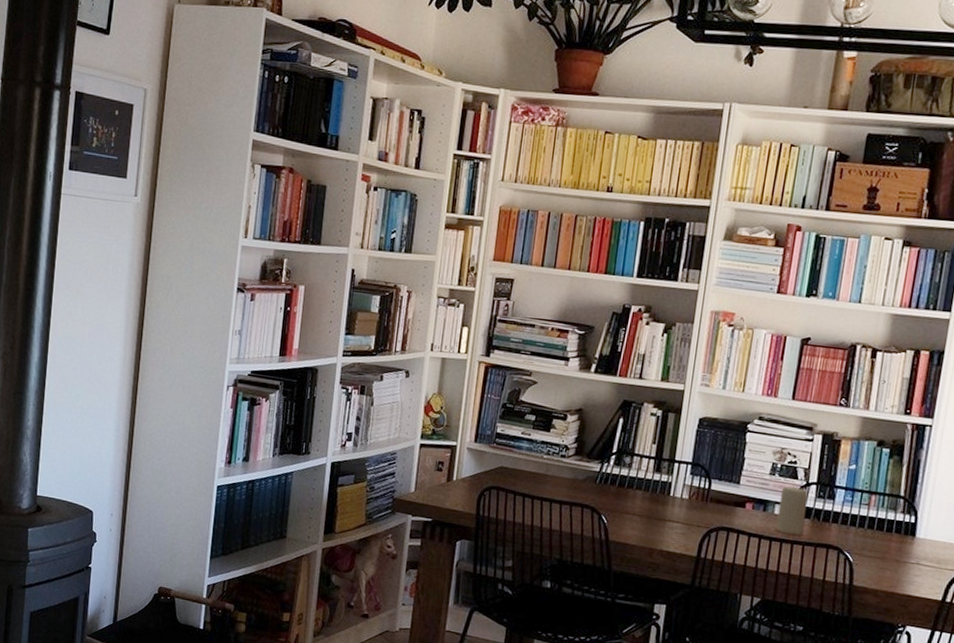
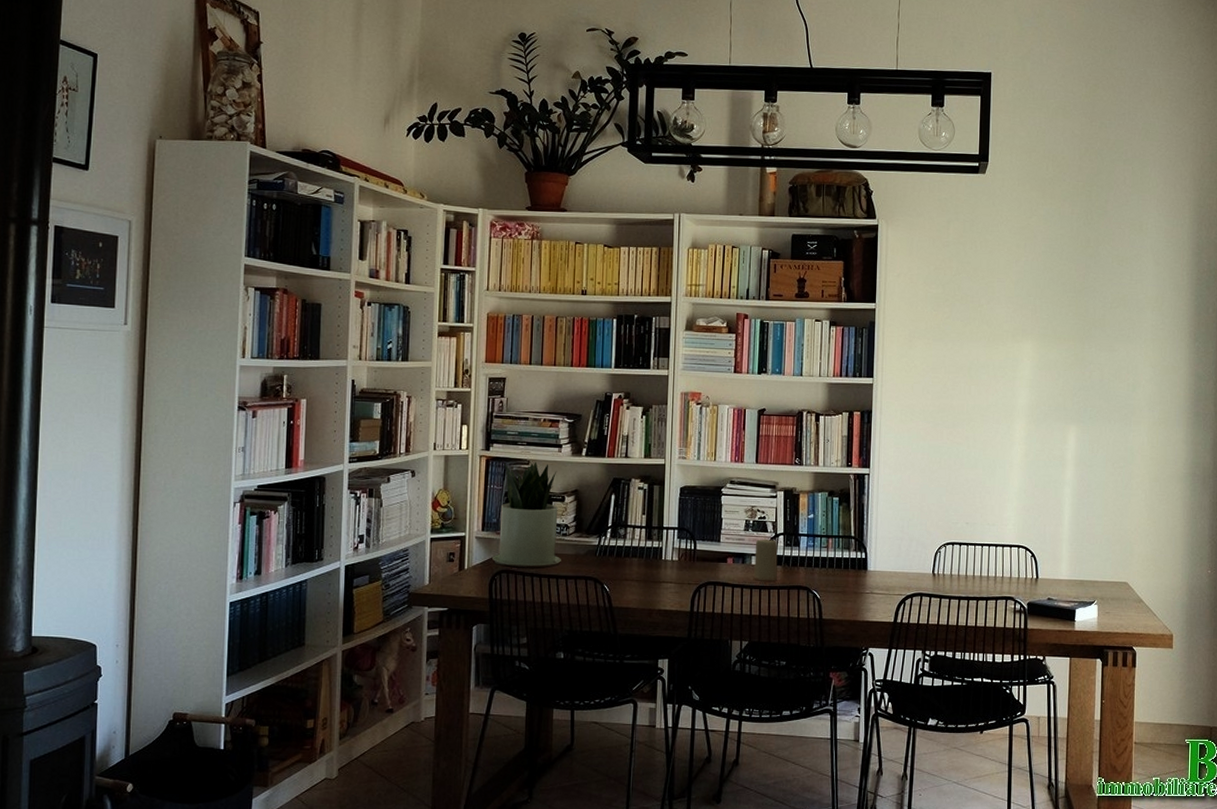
planter: none [483,371,562,490] -> present [492,461,561,570]

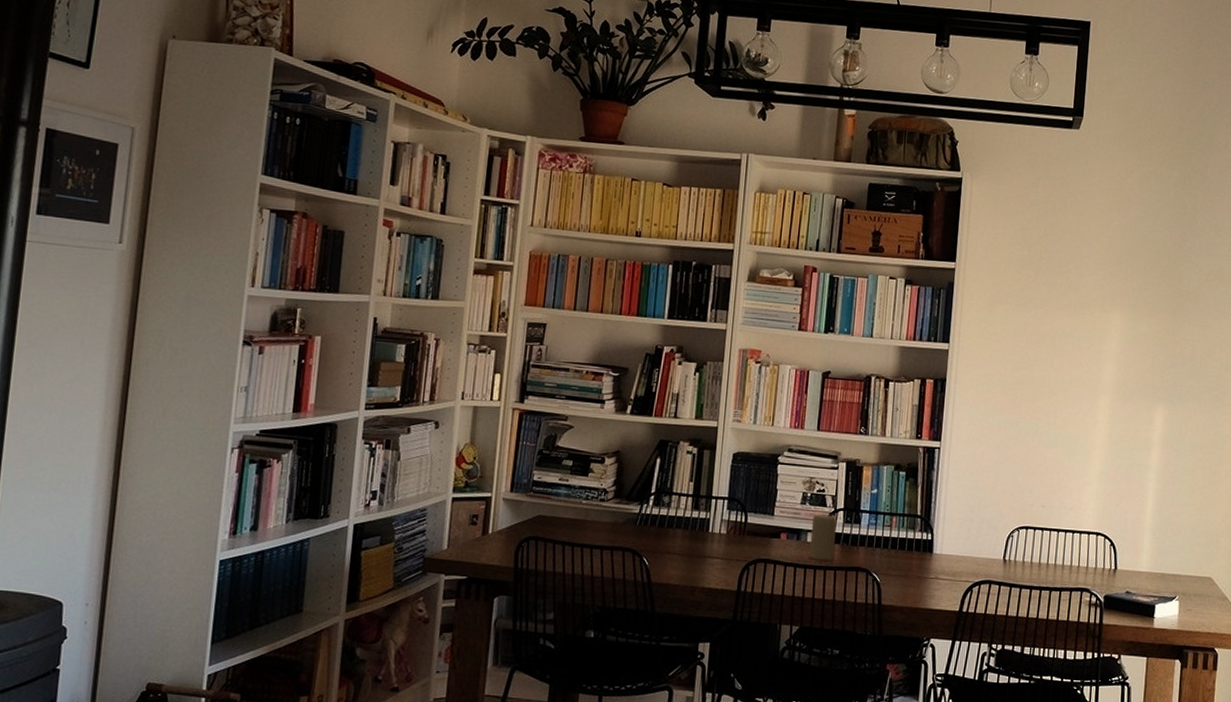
planter: present [492,461,561,570] -> none [520,417,598,538]

